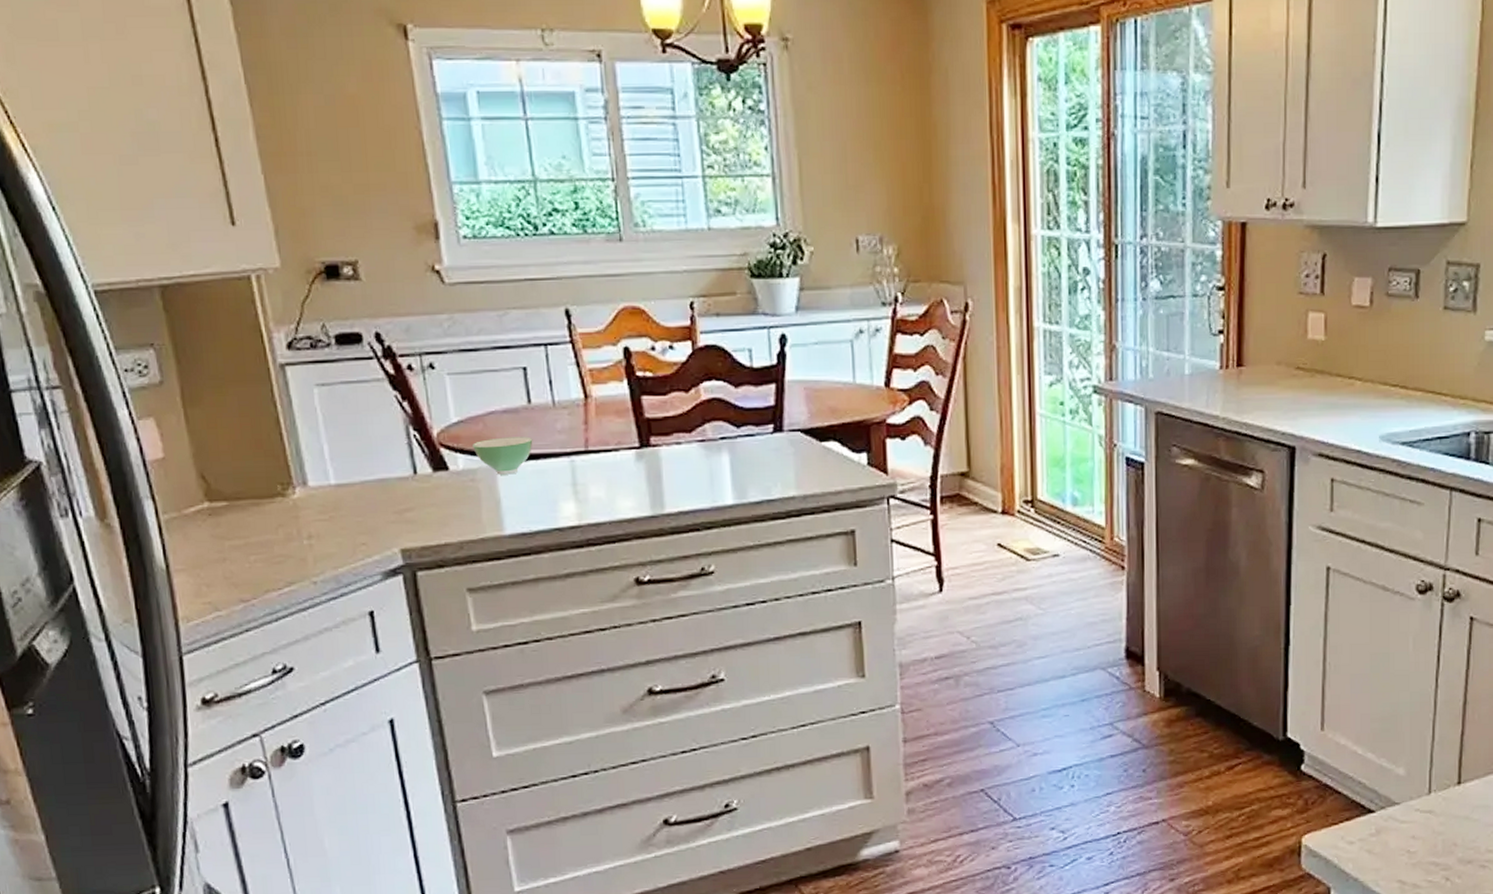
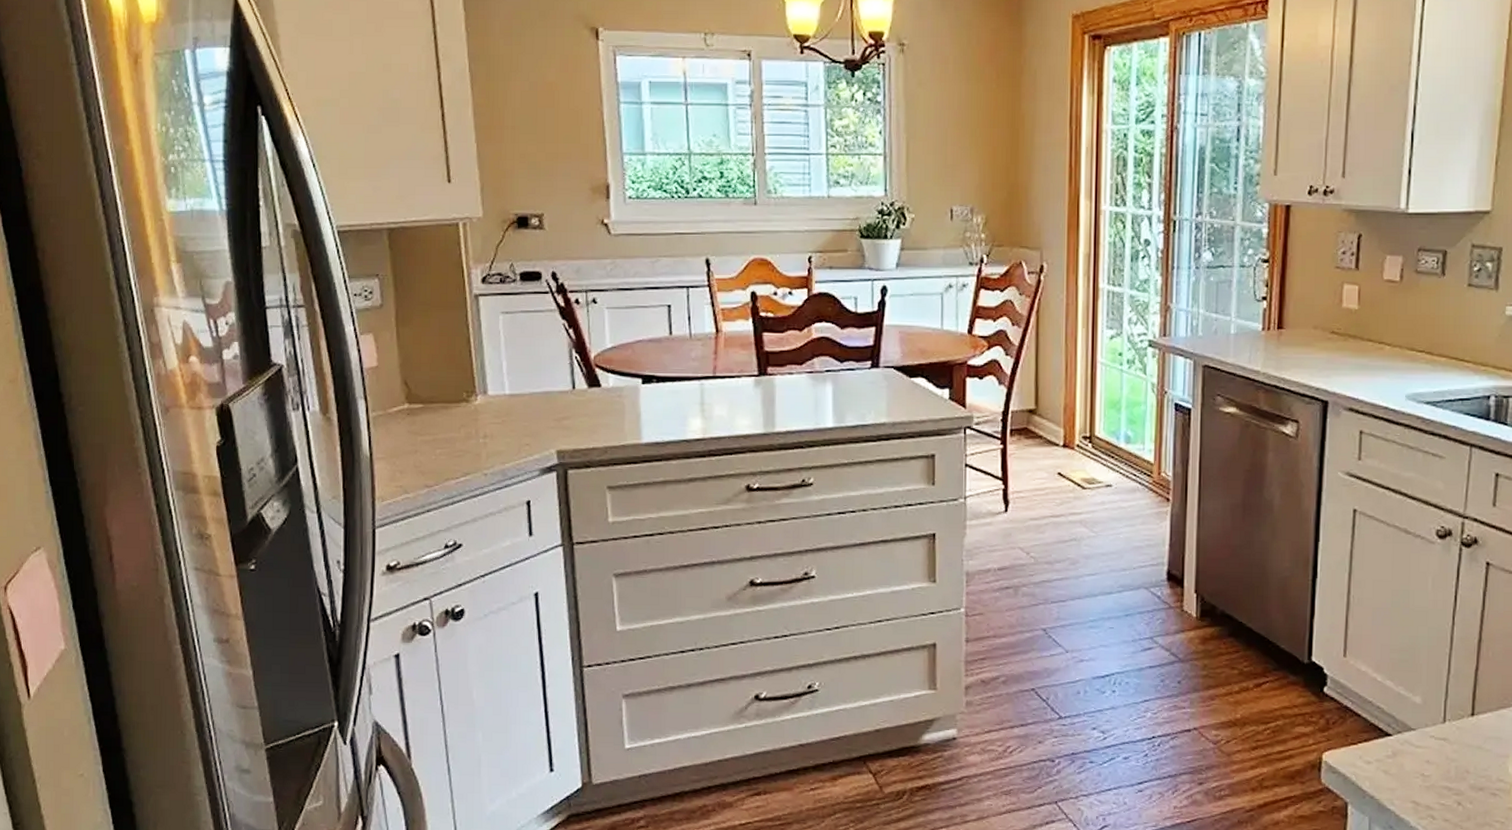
bowl: present [471,437,533,475] -> none [621,362,671,393]

